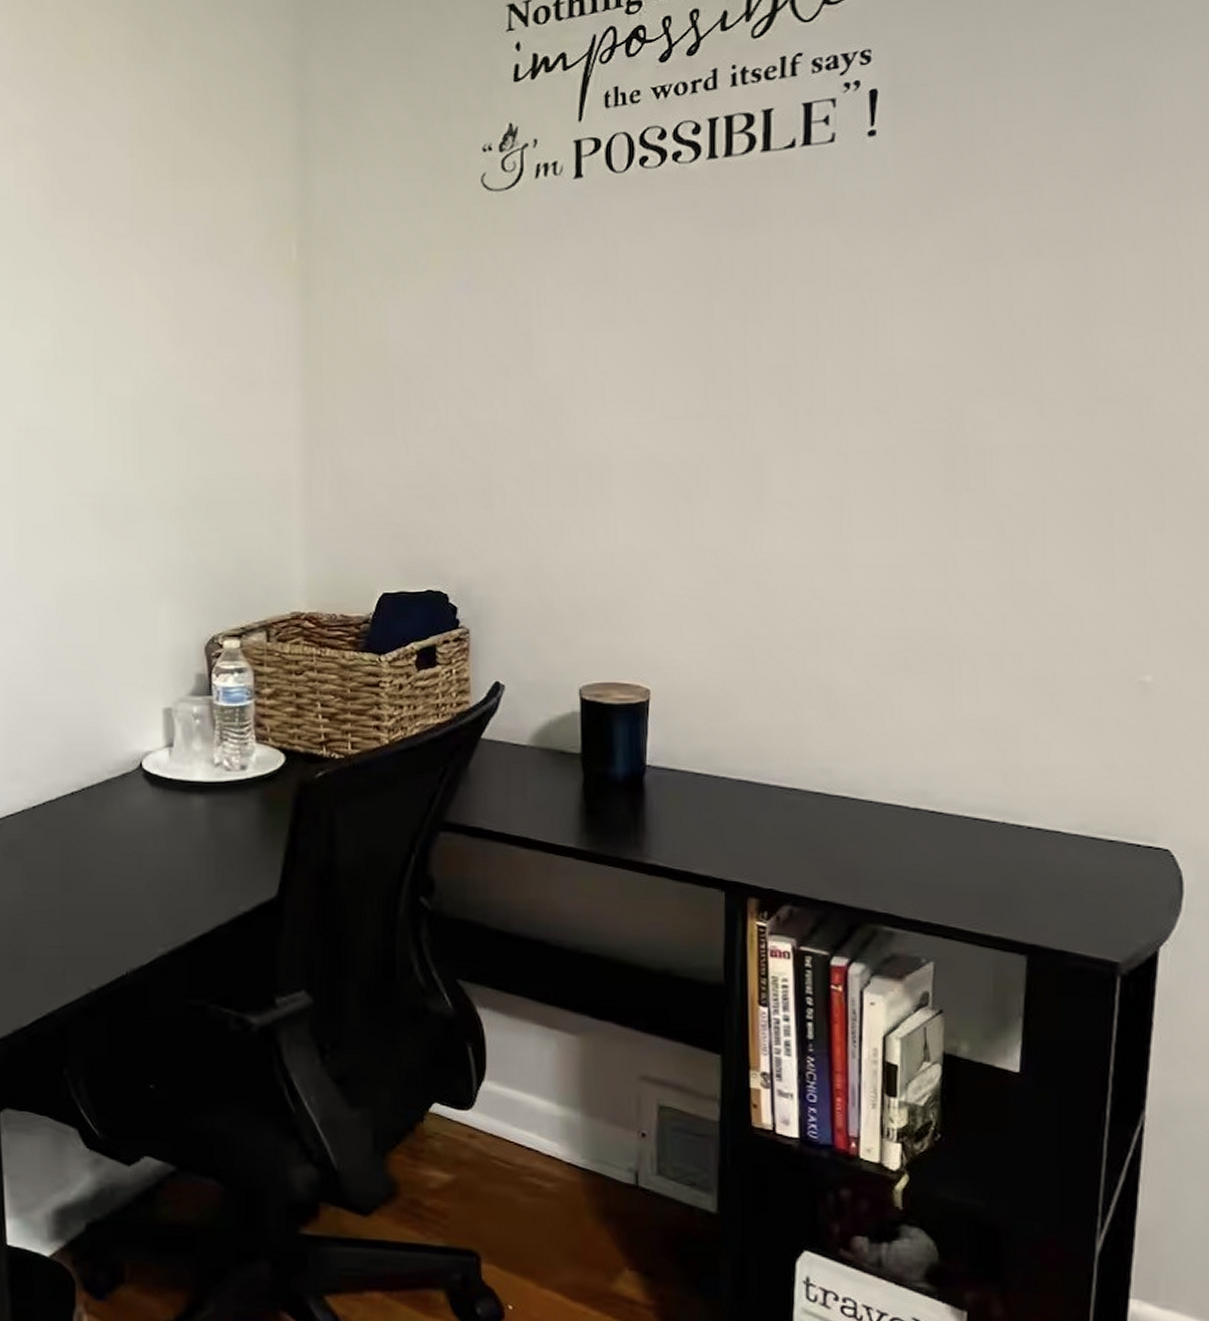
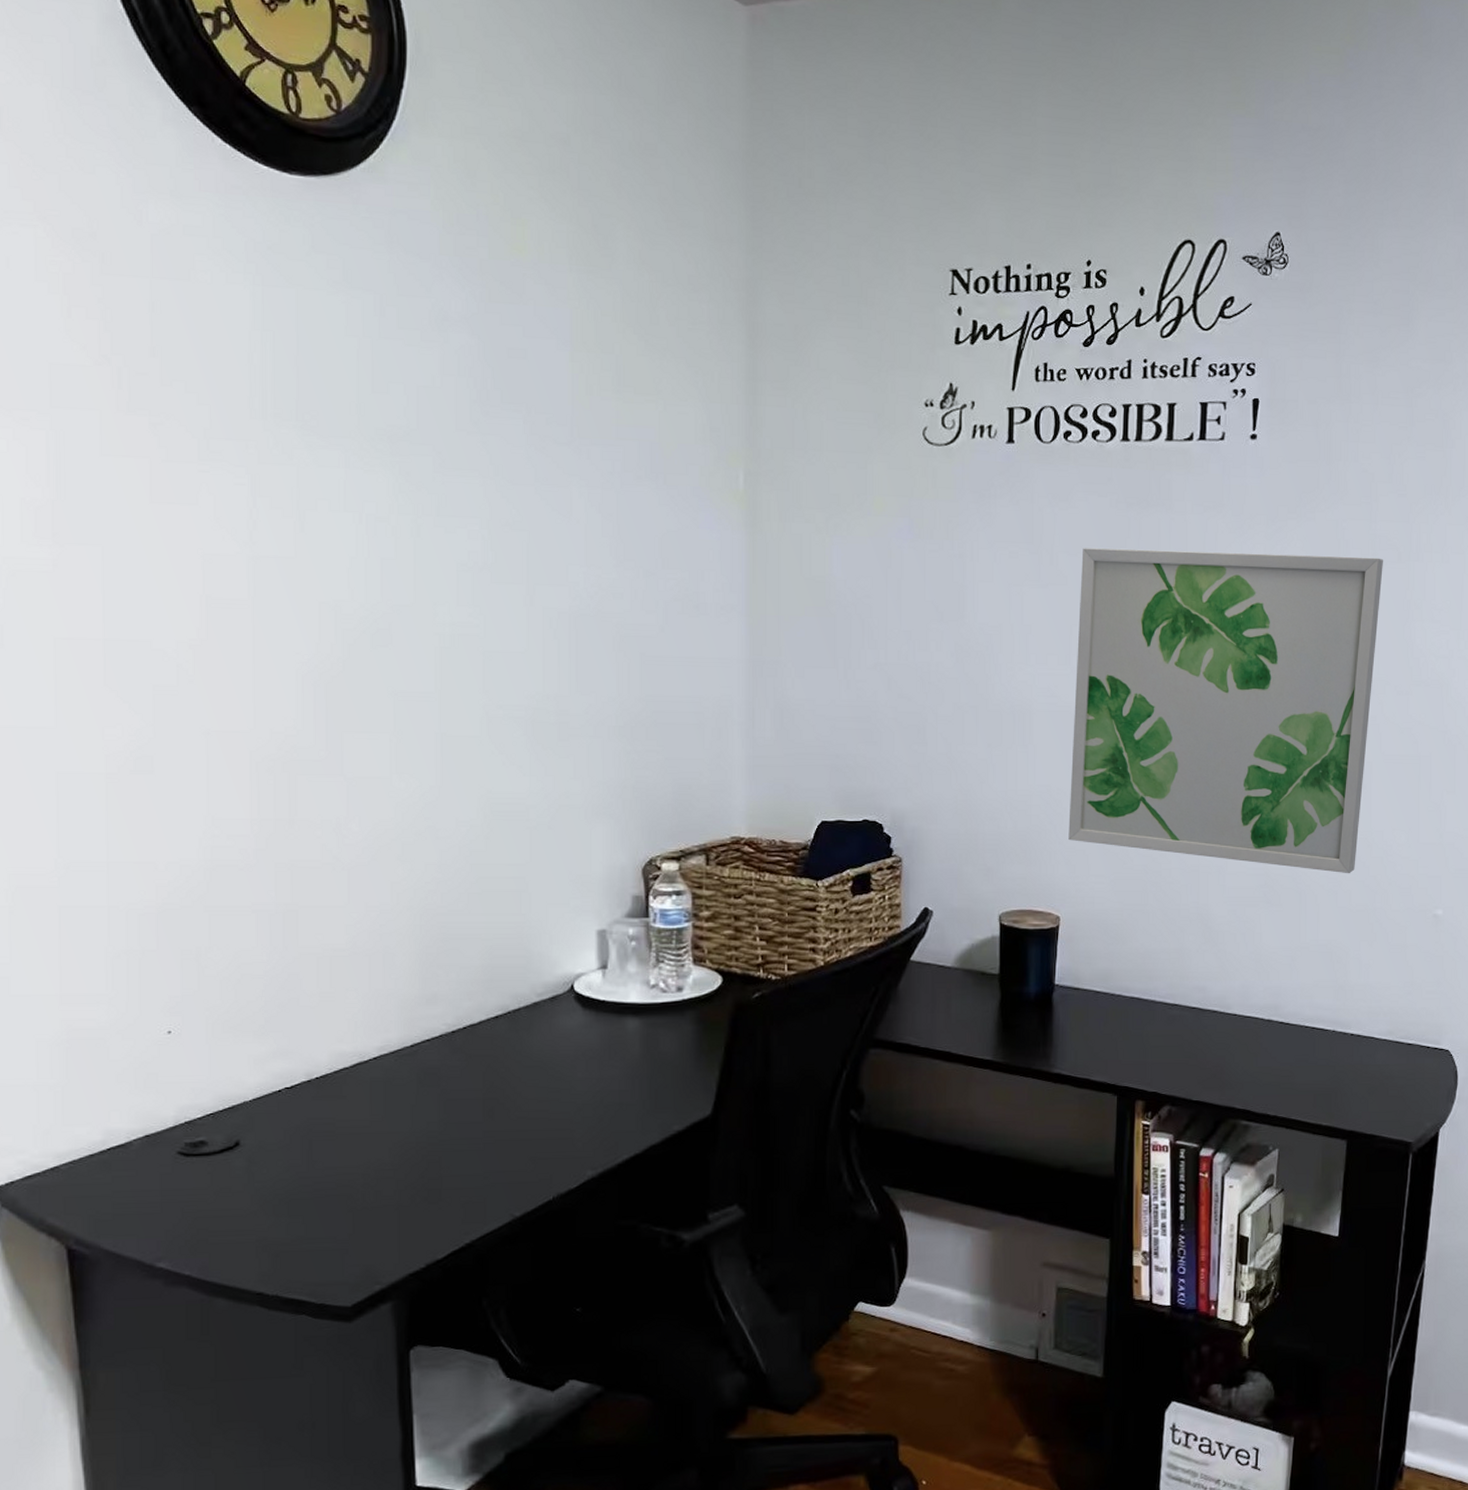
wall art: none [657,254,1051,635] -> present [1068,548,1383,874]

